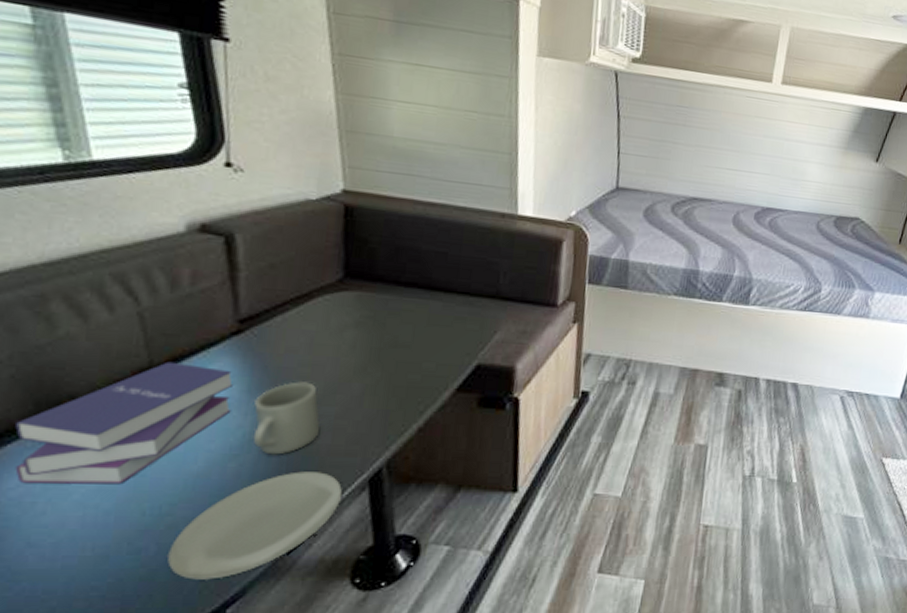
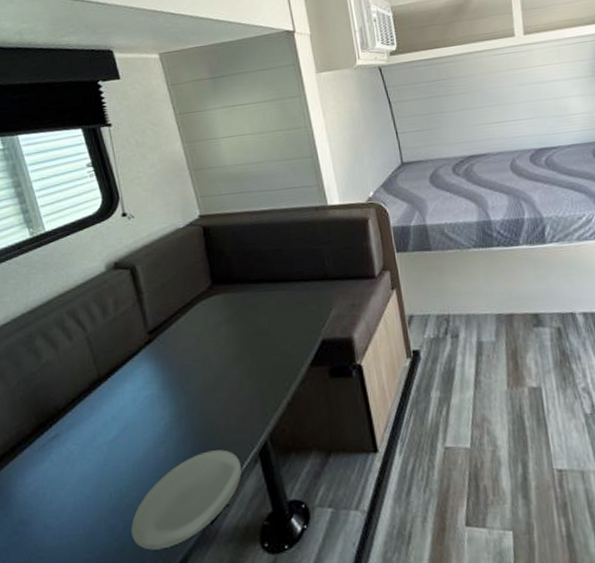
book: present [15,361,233,485] -> none [27,372,154,479]
cup: present [252,381,321,455] -> none [169,374,217,439]

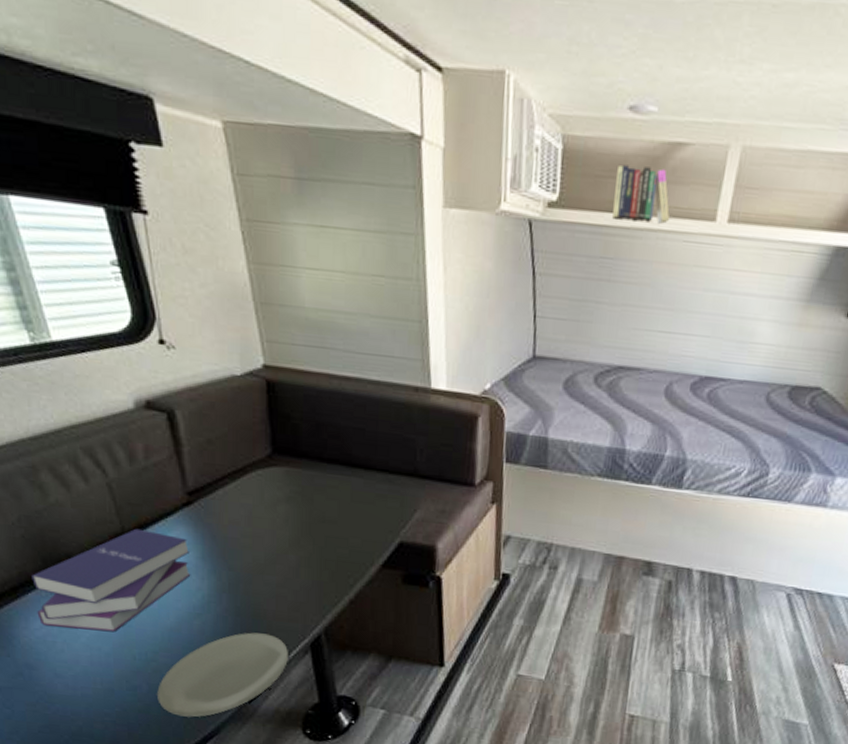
book: none [27,372,154,479] -> present [32,528,190,632]
books: none [433,11,480,53] -> present [612,164,670,225]

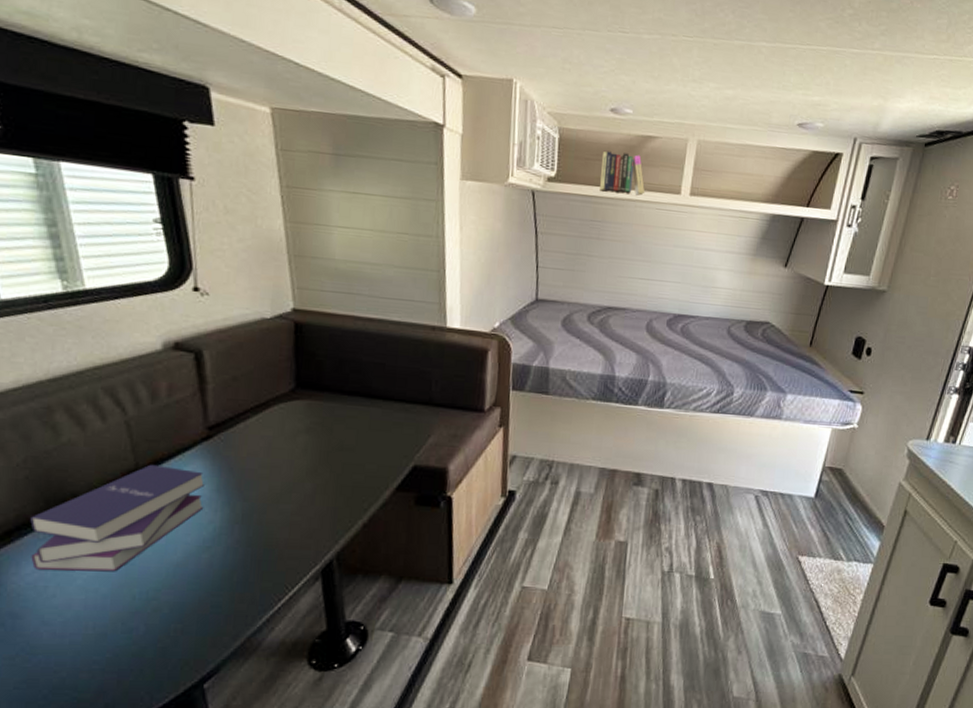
plate: present [157,632,288,718] -> none [154,562,299,657]

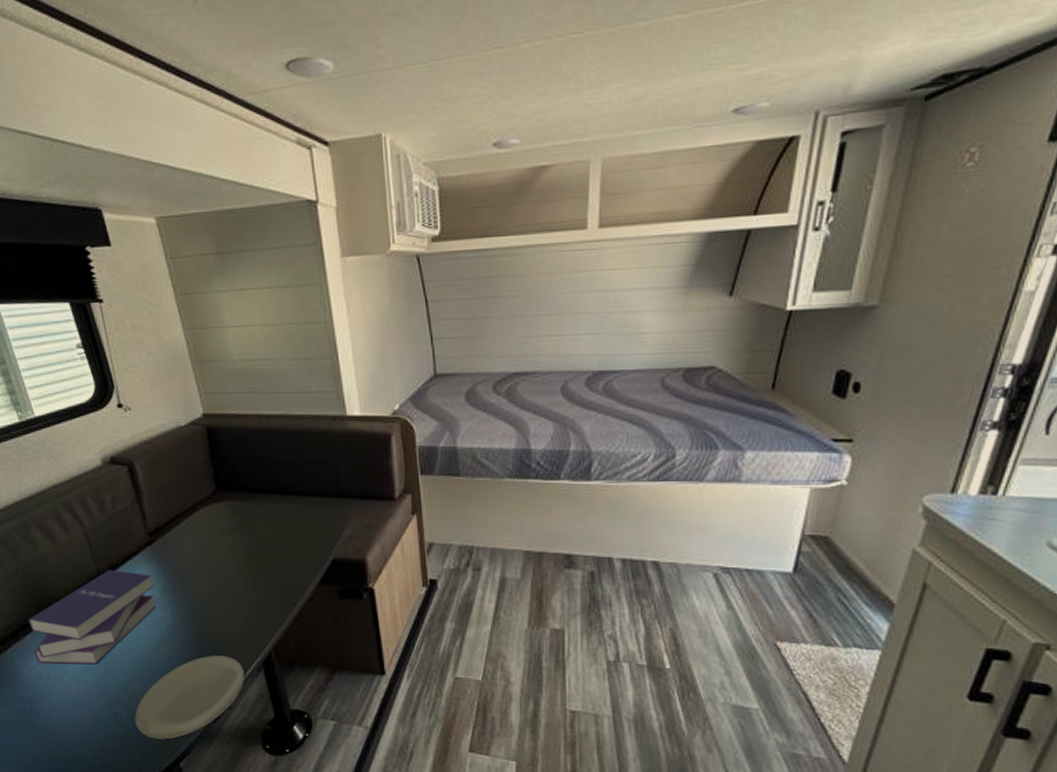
plate: none [154,562,299,657] -> present [135,655,245,740]
books: present [600,151,645,197] -> none [489,191,543,244]

